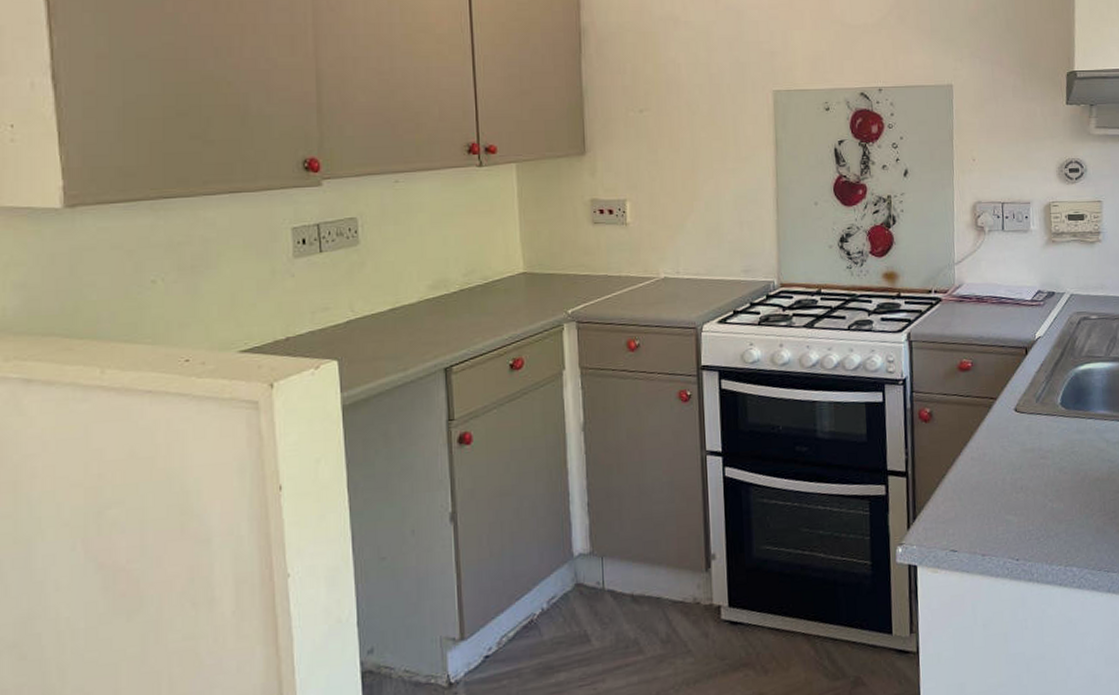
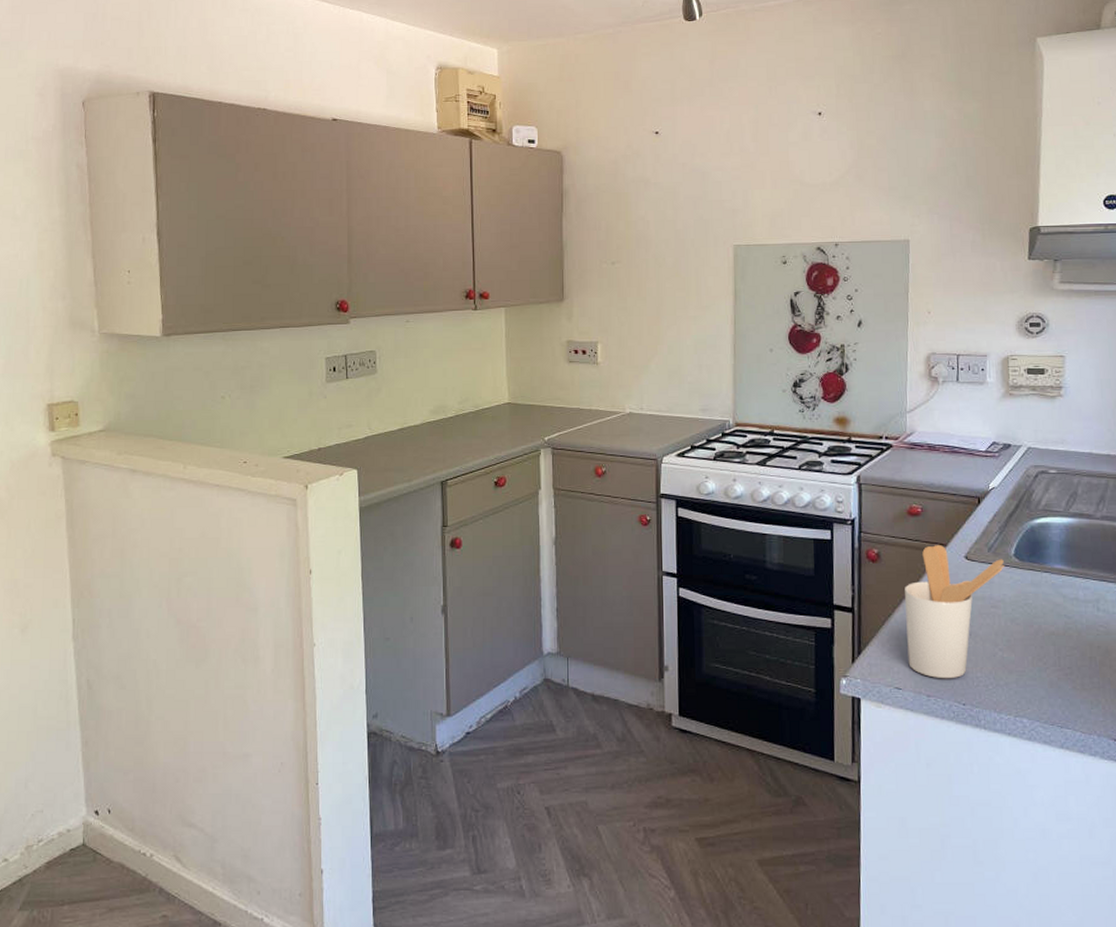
utensil holder: none [957,399,1053,536] -> present [905,545,1005,679]

